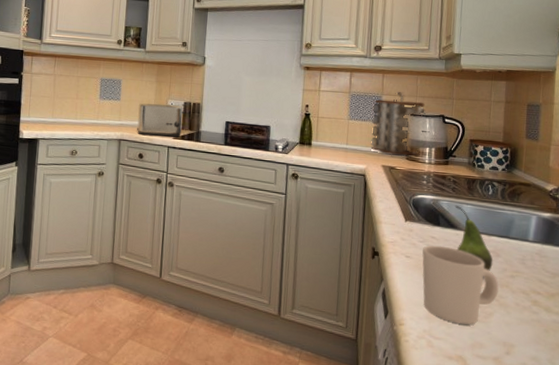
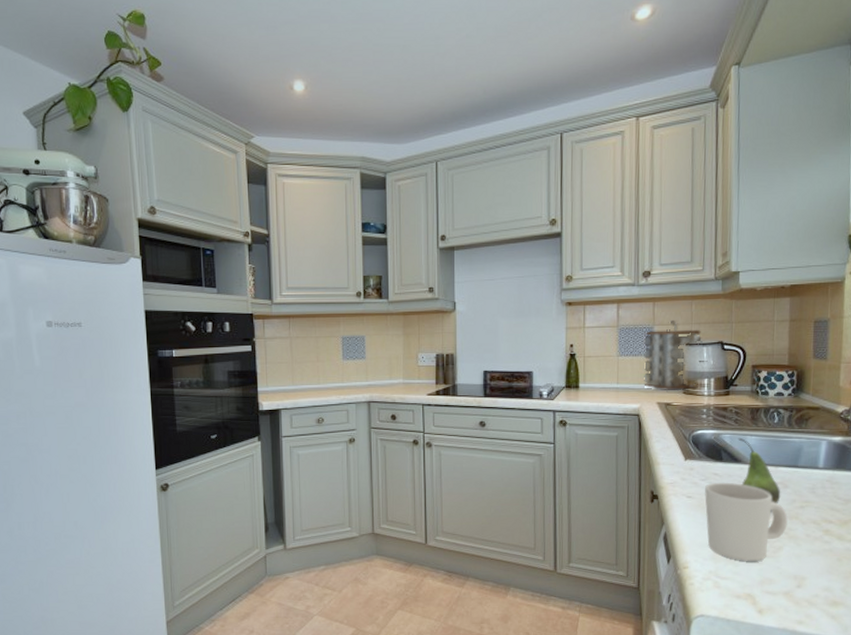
toaster: present [137,103,185,137] -> none [385,358,438,395]

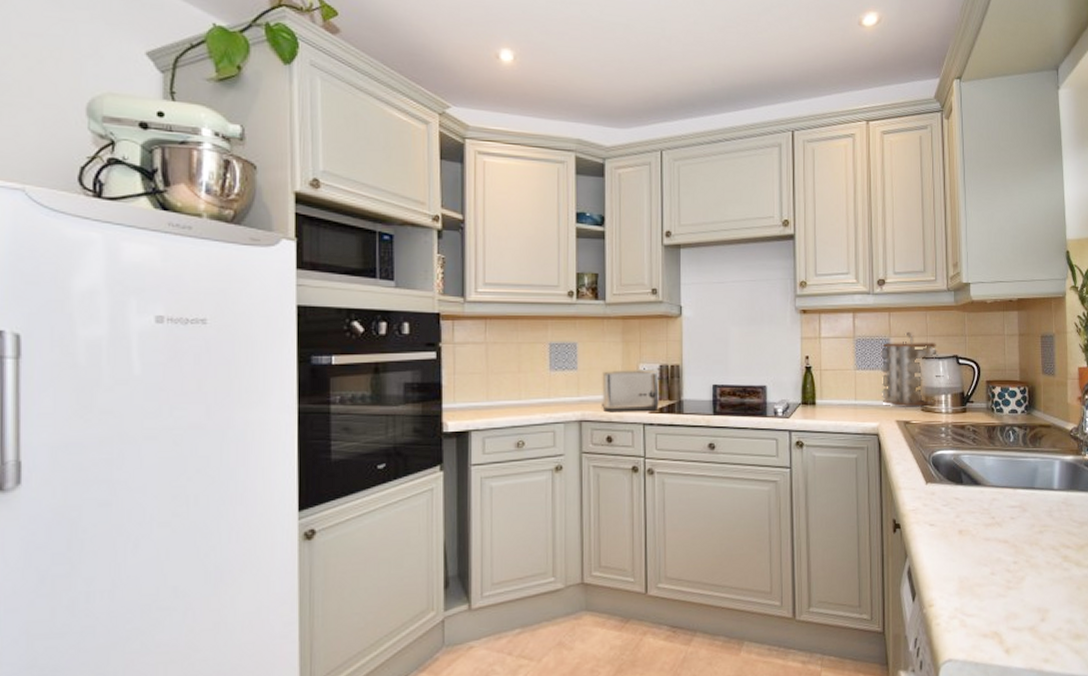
toaster: none [385,358,438,395] -> present [601,370,662,413]
mug: present [705,482,788,561] -> none [947,507,1028,595]
fruit: present [738,437,781,503] -> none [976,458,1020,529]

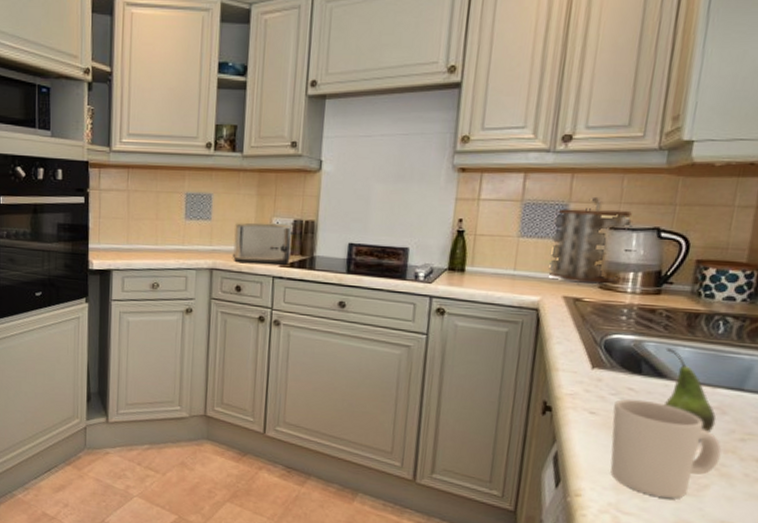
mug: none [947,507,1028,595] -> present [610,398,722,499]
fruit: none [976,458,1020,529] -> present [665,347,717,432]

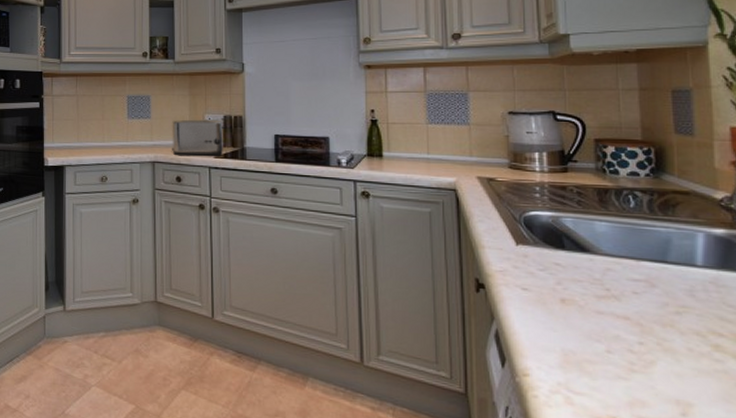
spice rack: present [549,198,632,284] -> none [457,87,529,164]
mug: present [610,398,722,499] -> none [545,274,660,376]
fruit: present [665,347,717,432] -> none [583,222,647,306]

